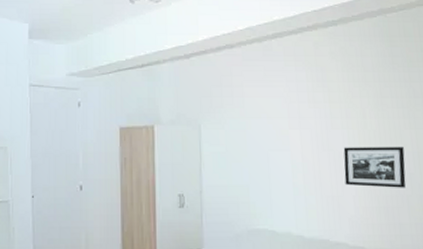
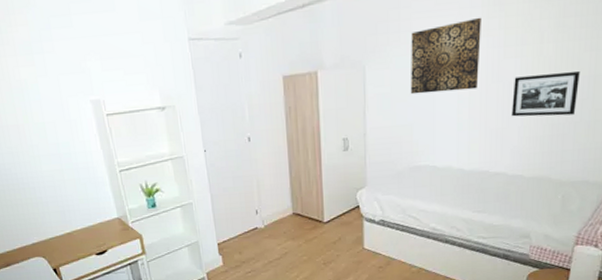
wall art: none [243,90,310,156] -> present [410,17,481,95]

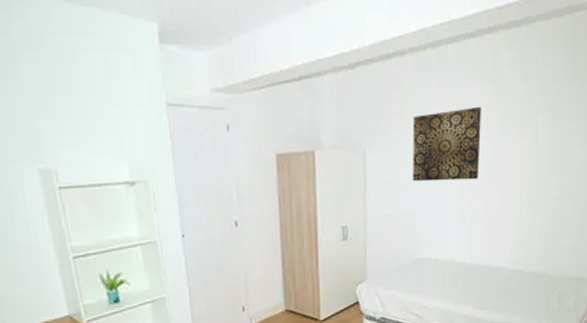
picture frame: present [511,70,580,117] -> none [511,166,572,211]

